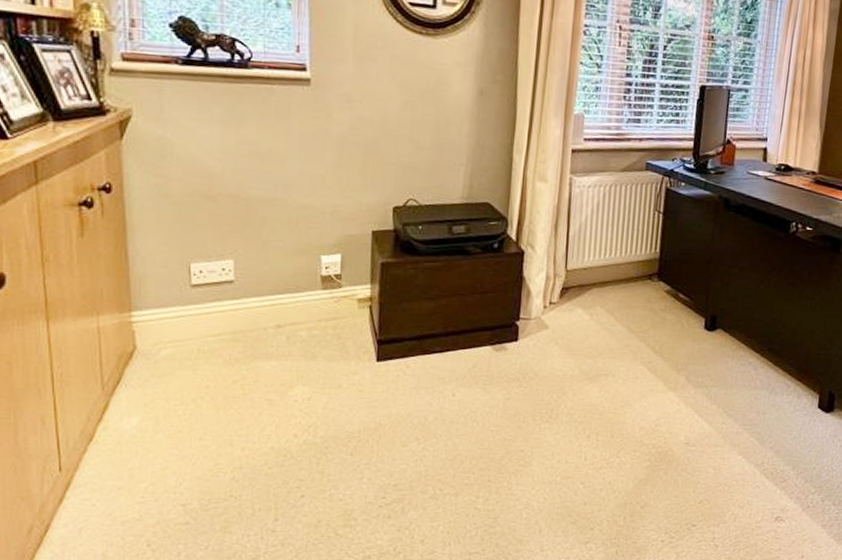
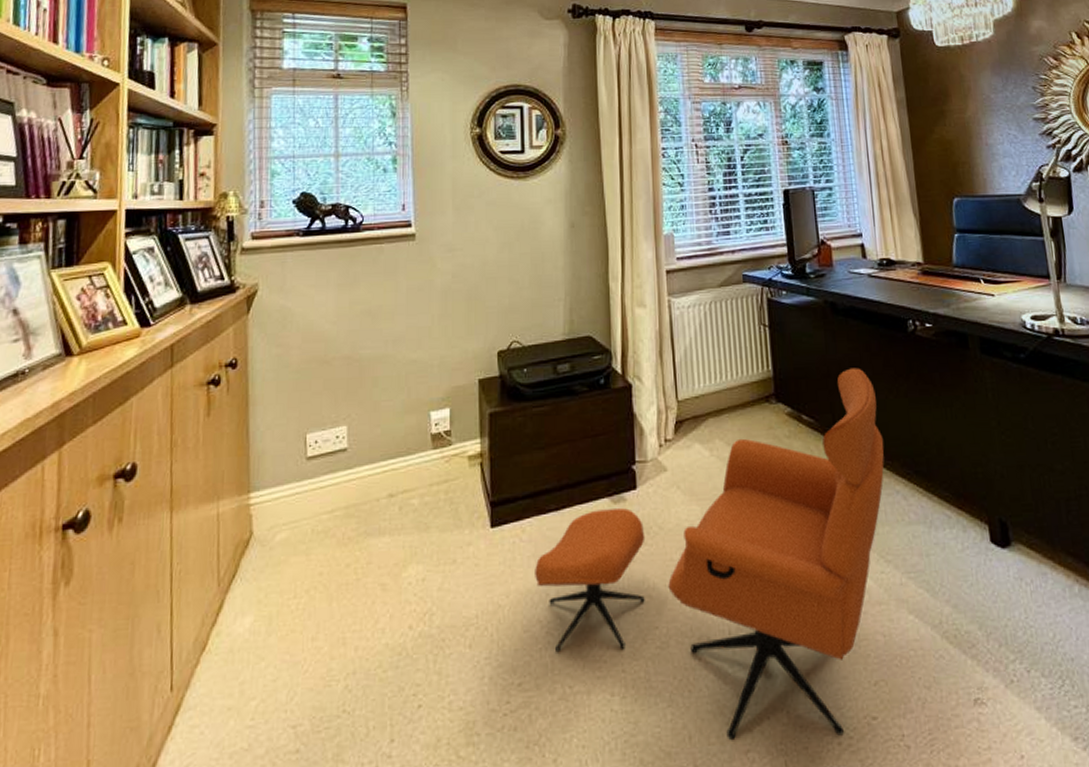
armchair: none [416,258,749,536] -> present [535,368,885,740]

